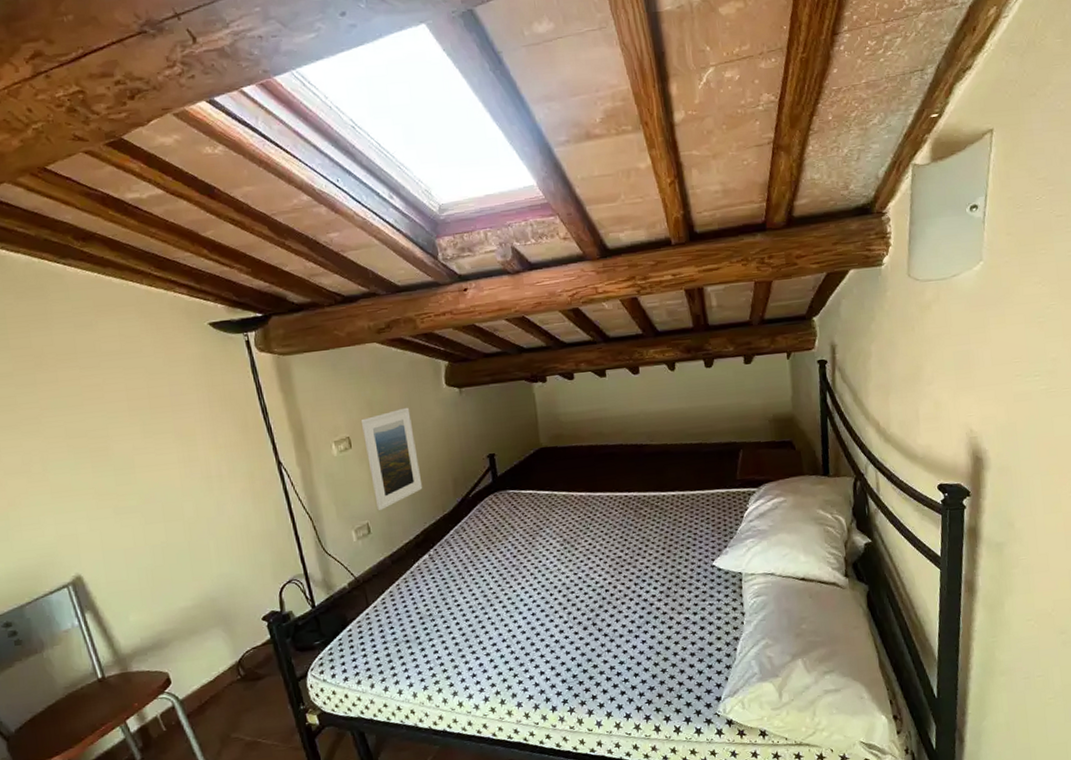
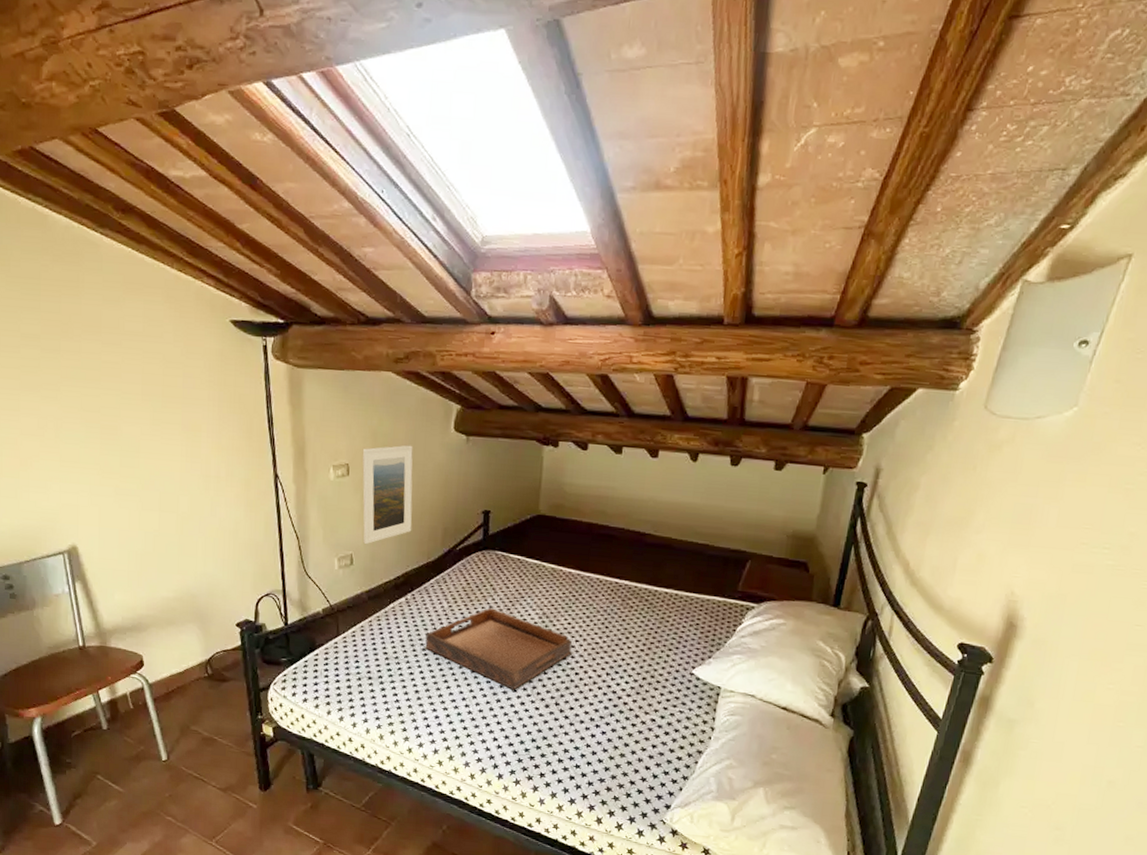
serving tray: none [455,545,597,621] -> present [425,608,572,690]

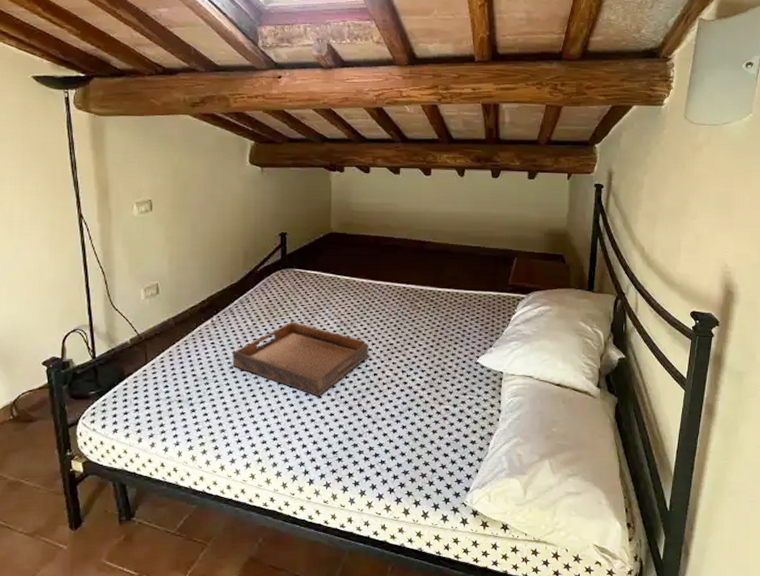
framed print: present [362,445,413,544] -> none [164,179,215,273]

